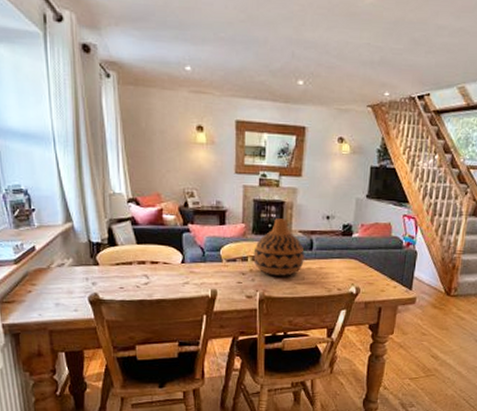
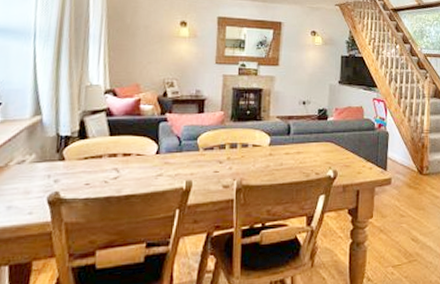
vase: present [253,218,305,276] -> none [231,105,282,163]

